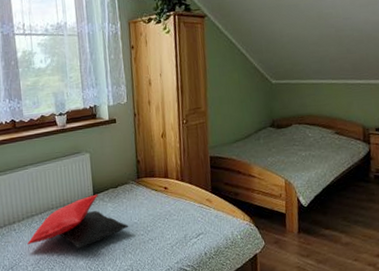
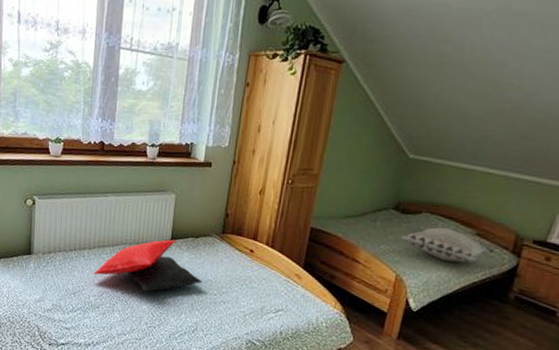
decorative pillow: none [280,132,352,160] -> present [400,227,495,263]

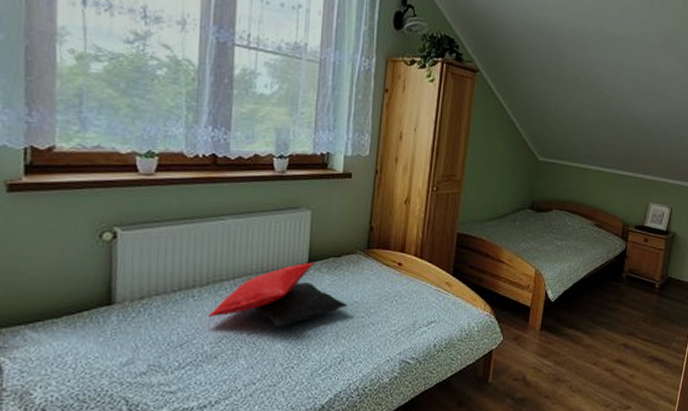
decorative pillow: present [400,227,495,263] -> none [536,221,610,251]

